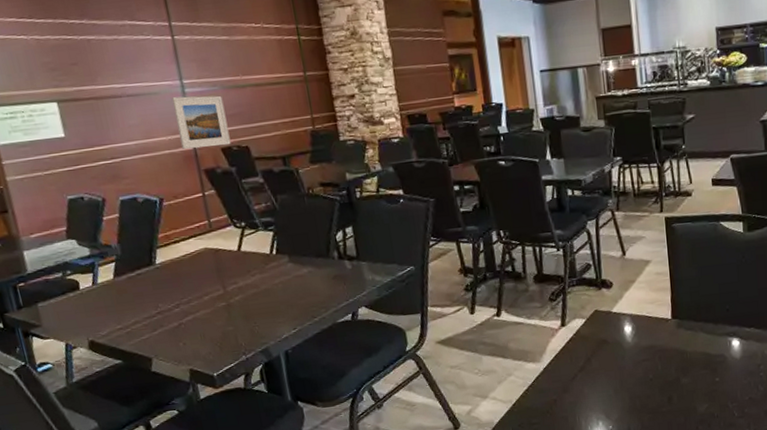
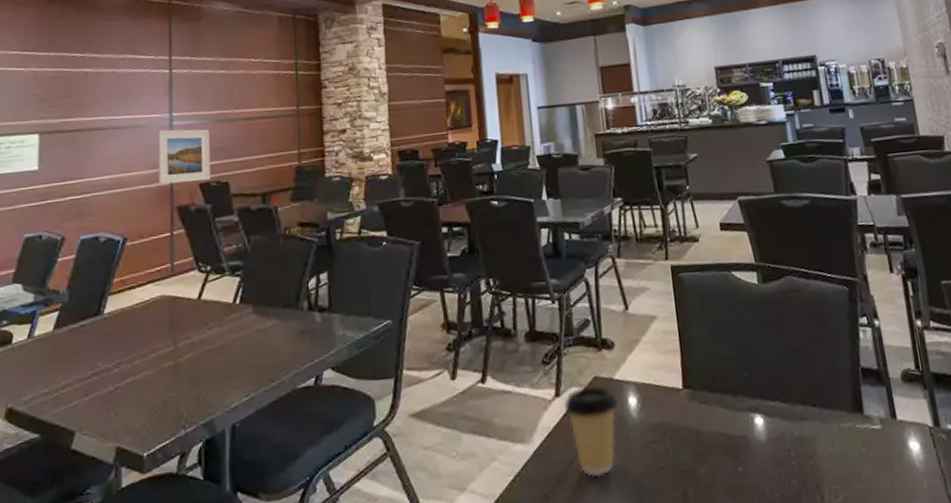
coffee cup: none [568,316,616,387] -> present [563,385,619,477]

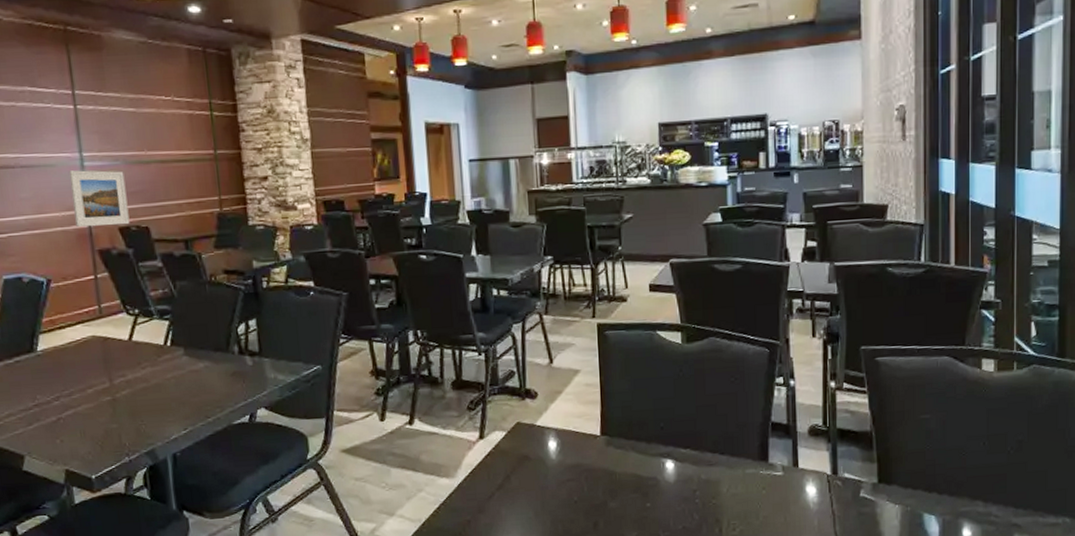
coffee cup: present [563,385,619,477] -> none [487,429,539,508]

